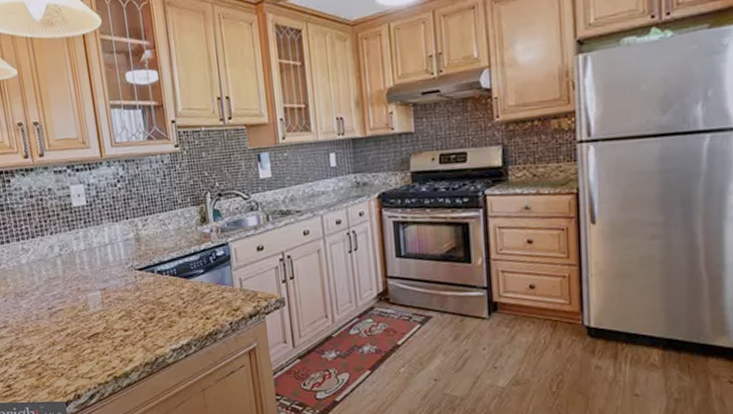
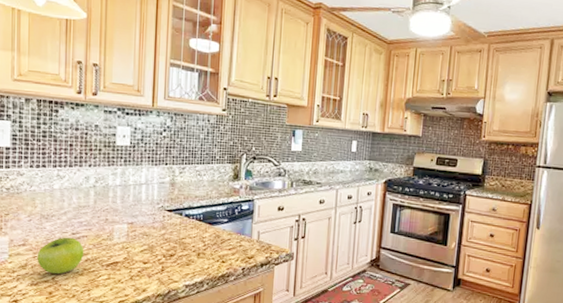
fruit: none [19,313,64,354] -> present [37,237,84,275]

